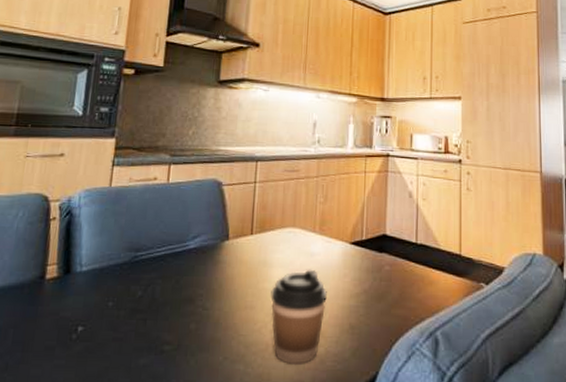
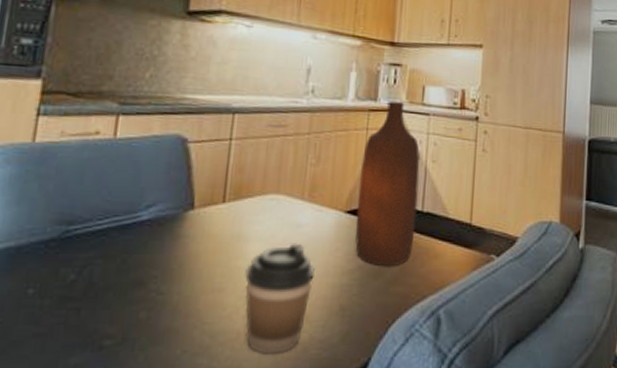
bottle: none [359,147,412,292] -> present [355,100,420,267]

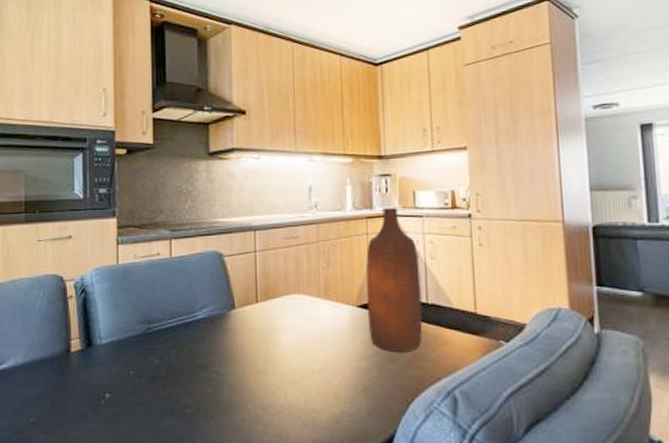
coffee cup: present [245,243,315,356] -> none [281,333,338,426]

